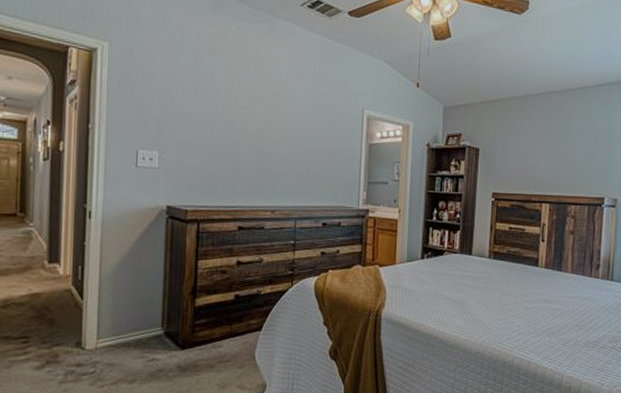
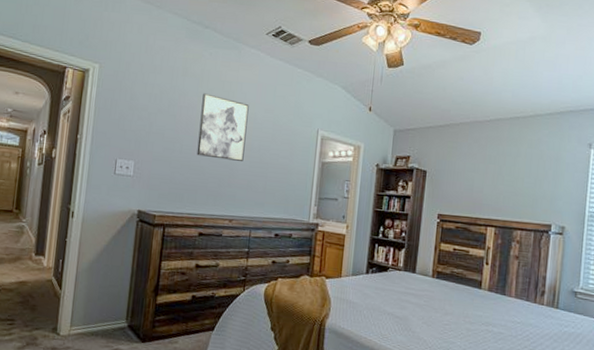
wall art: none [230,72,286,146] -> present [196,93,249,161]

